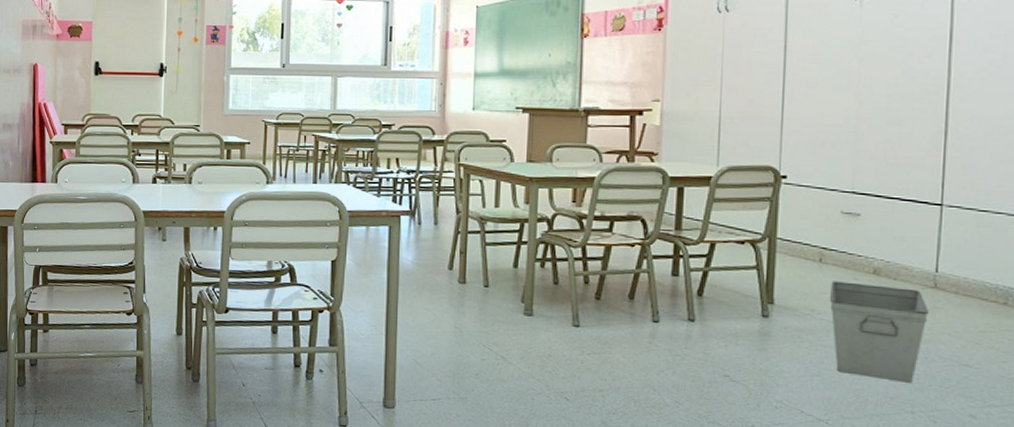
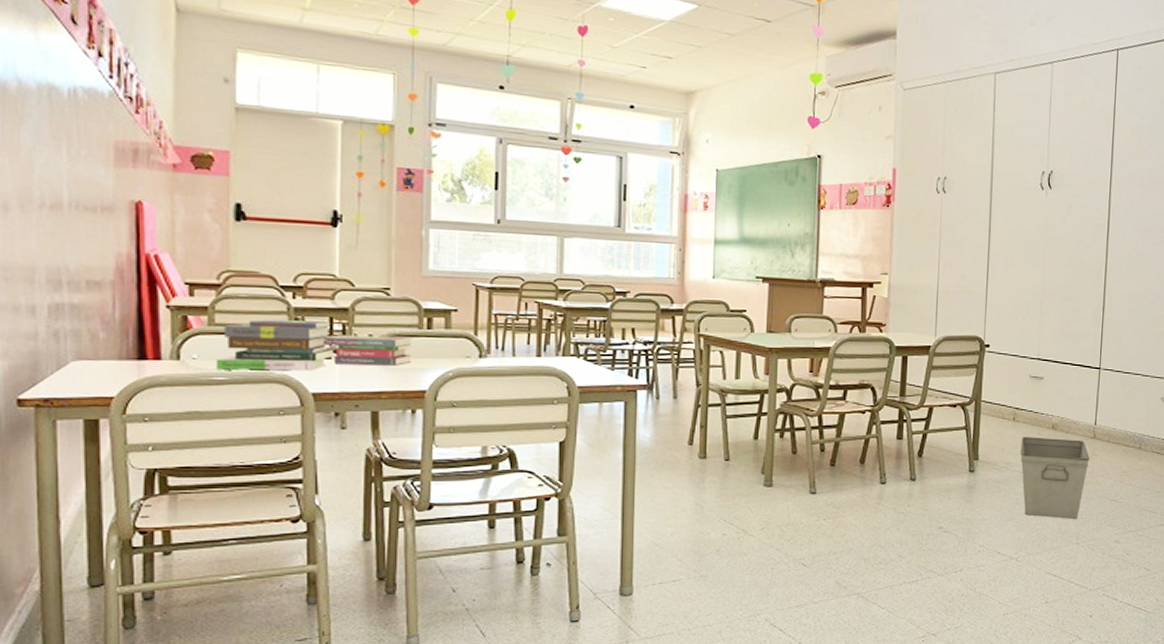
books: none [79,152,158,193] -> present [215,319,333,371]
books: none [151,164,215,190] -> present [323,335,412,366]

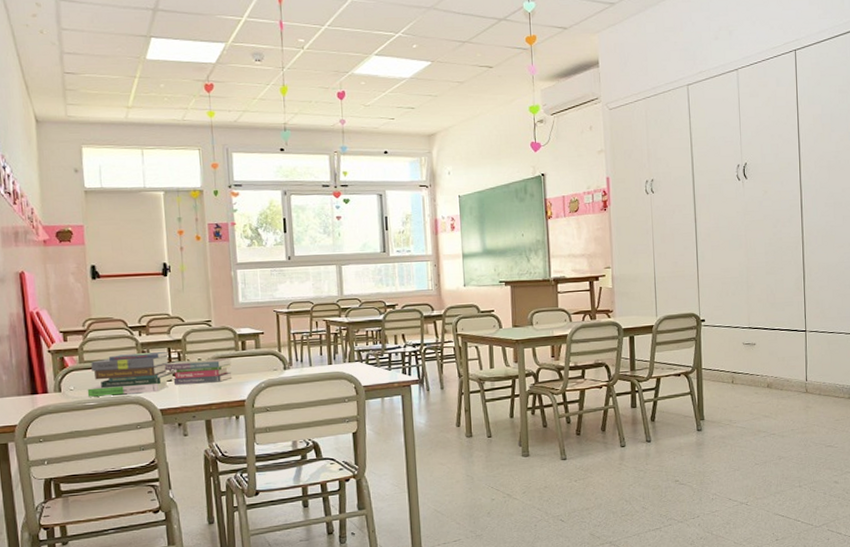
storage bin: present [1020,437,1090,519] -> none [741,395,804,466]

